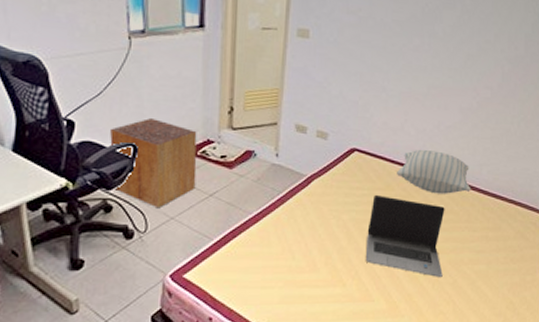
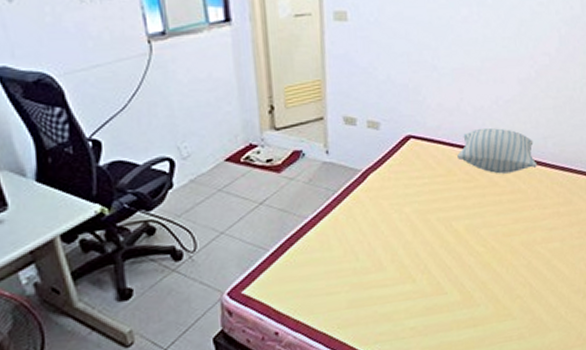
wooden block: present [110,118,197,209] -> none [142,128,243,225]
laptop computer: present [365,195,445,278] -> none [432,182,516,262]

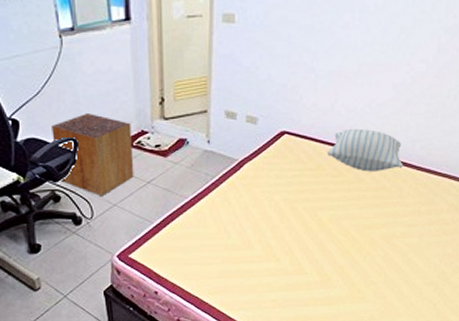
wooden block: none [142,128,243,225] -> present [52,114,134,197]

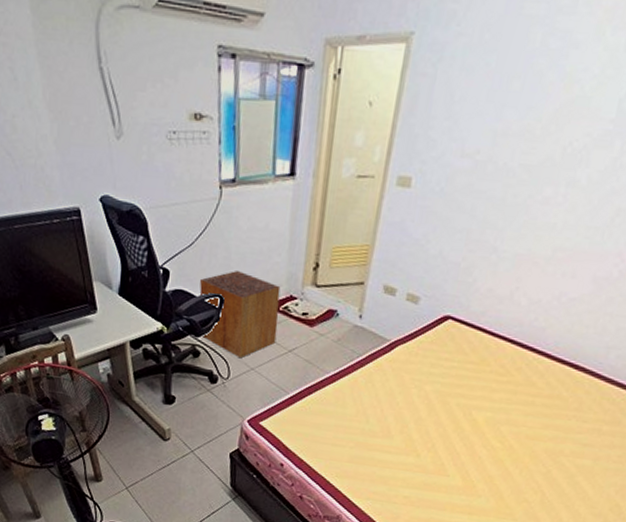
pillow: present [327,128,404,172] -> none [496,323,593,377]

